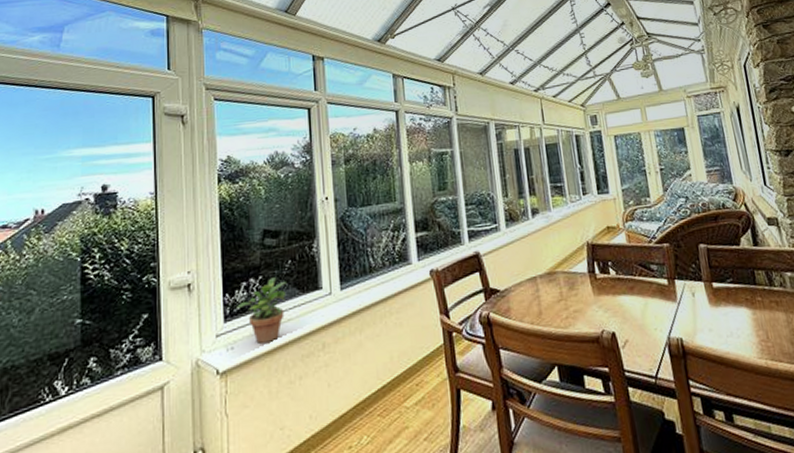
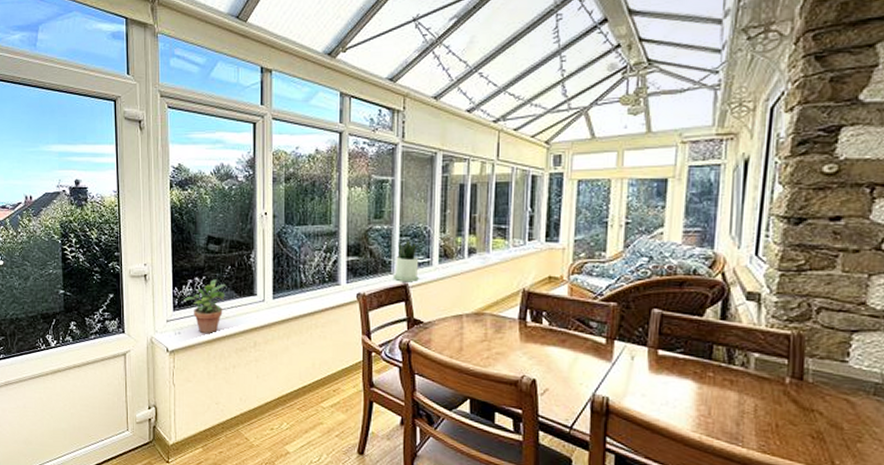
planter: none [463,209,491,252] -> present [392,241,420,283]

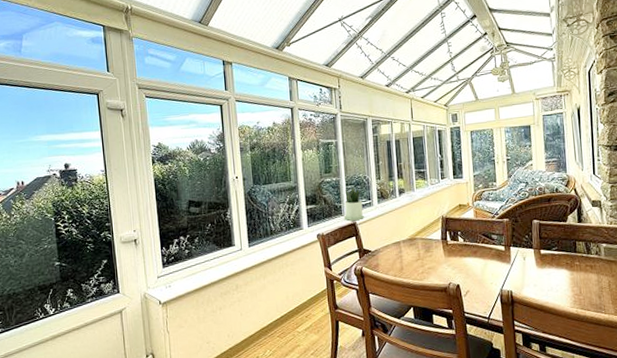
potted plant: present [184,279,227,333] -> none [171,236,209,284]

